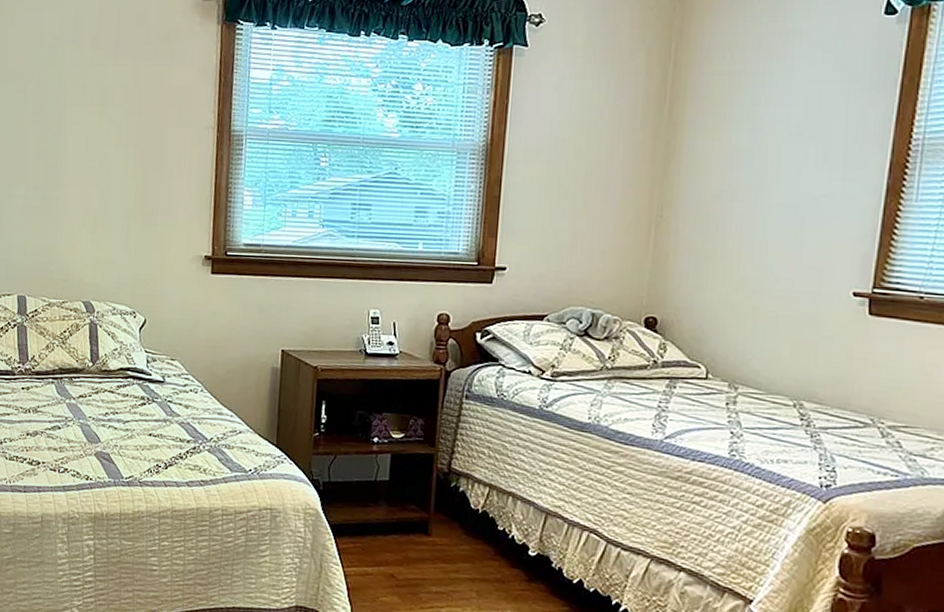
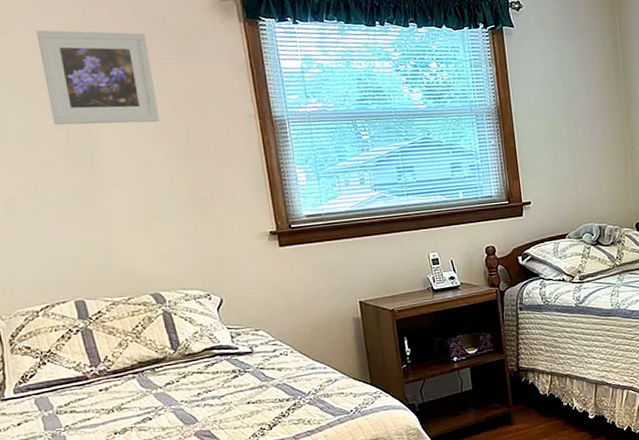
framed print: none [32,24,127,125] -> present [36,30,160,126]

